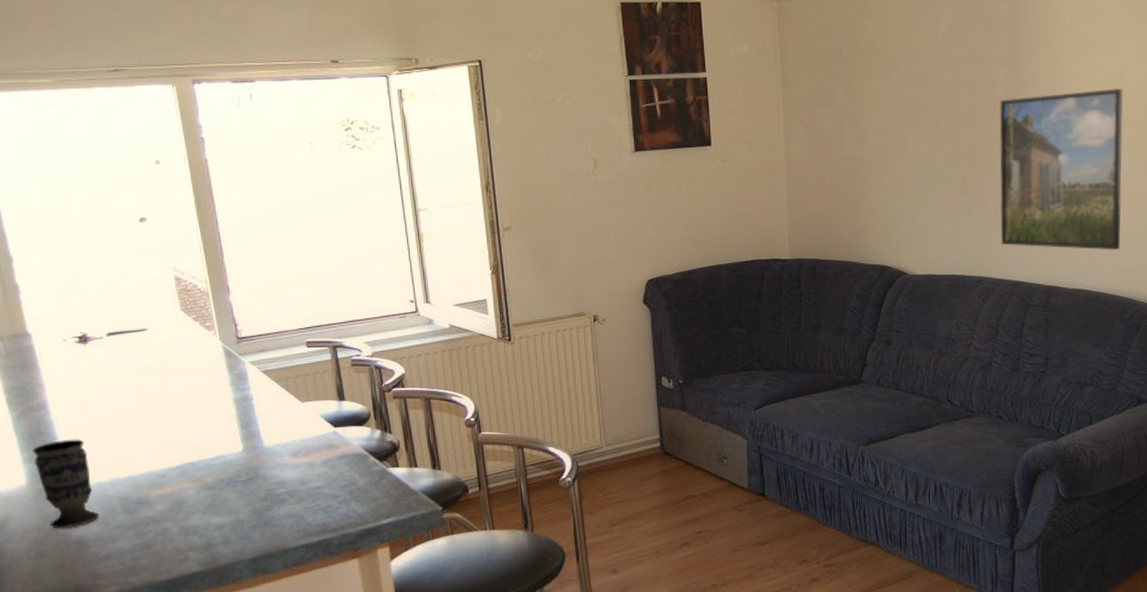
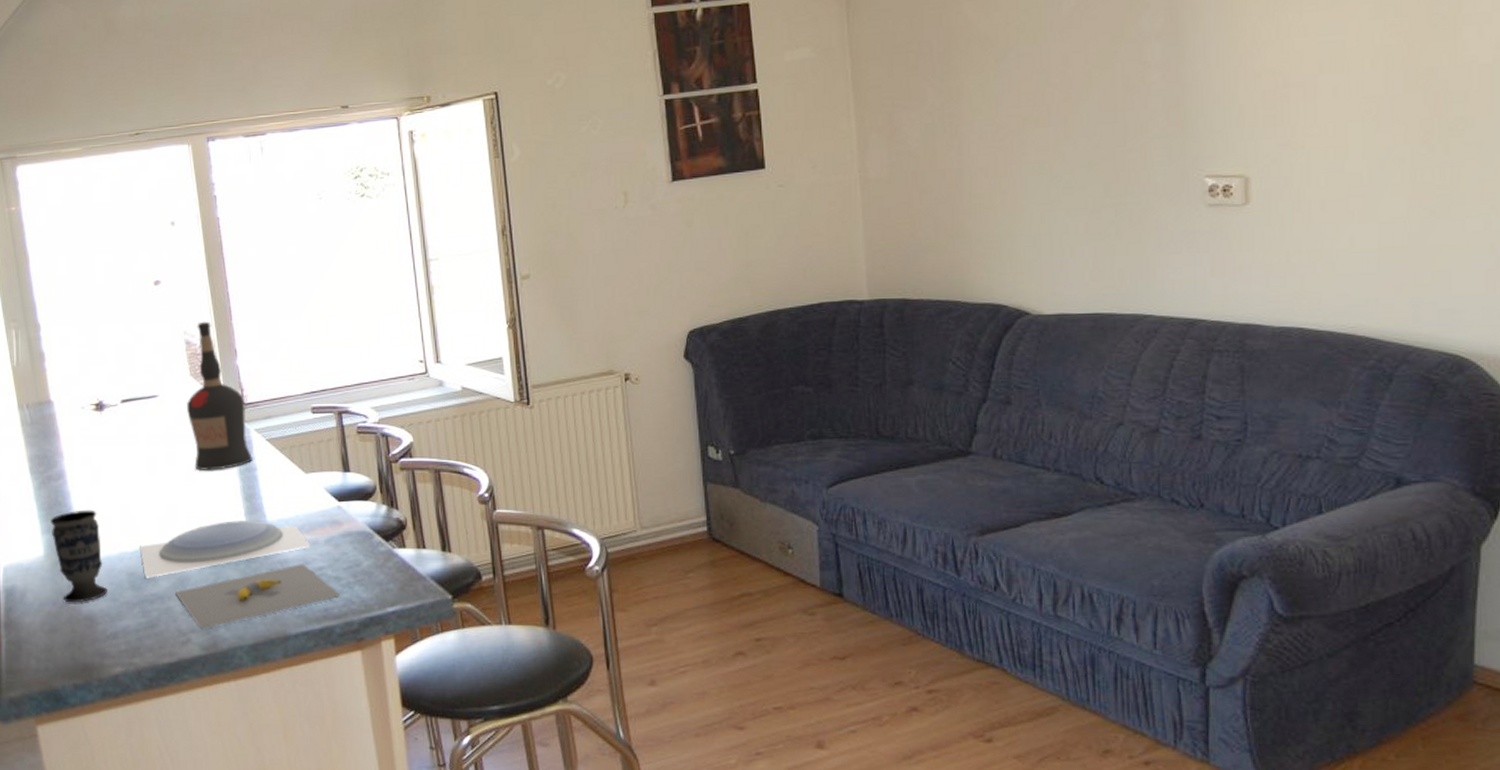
bowl: none [132,446,308,502] -> present [140,520,311,578]
banana: none [171,484,338,547] -> present [175,564,341,629]
liquor bottle: none [178,259,248,400] -> present [187,321,253,470]
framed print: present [999,89,1123,250] -> none [1155,55,1353,274]

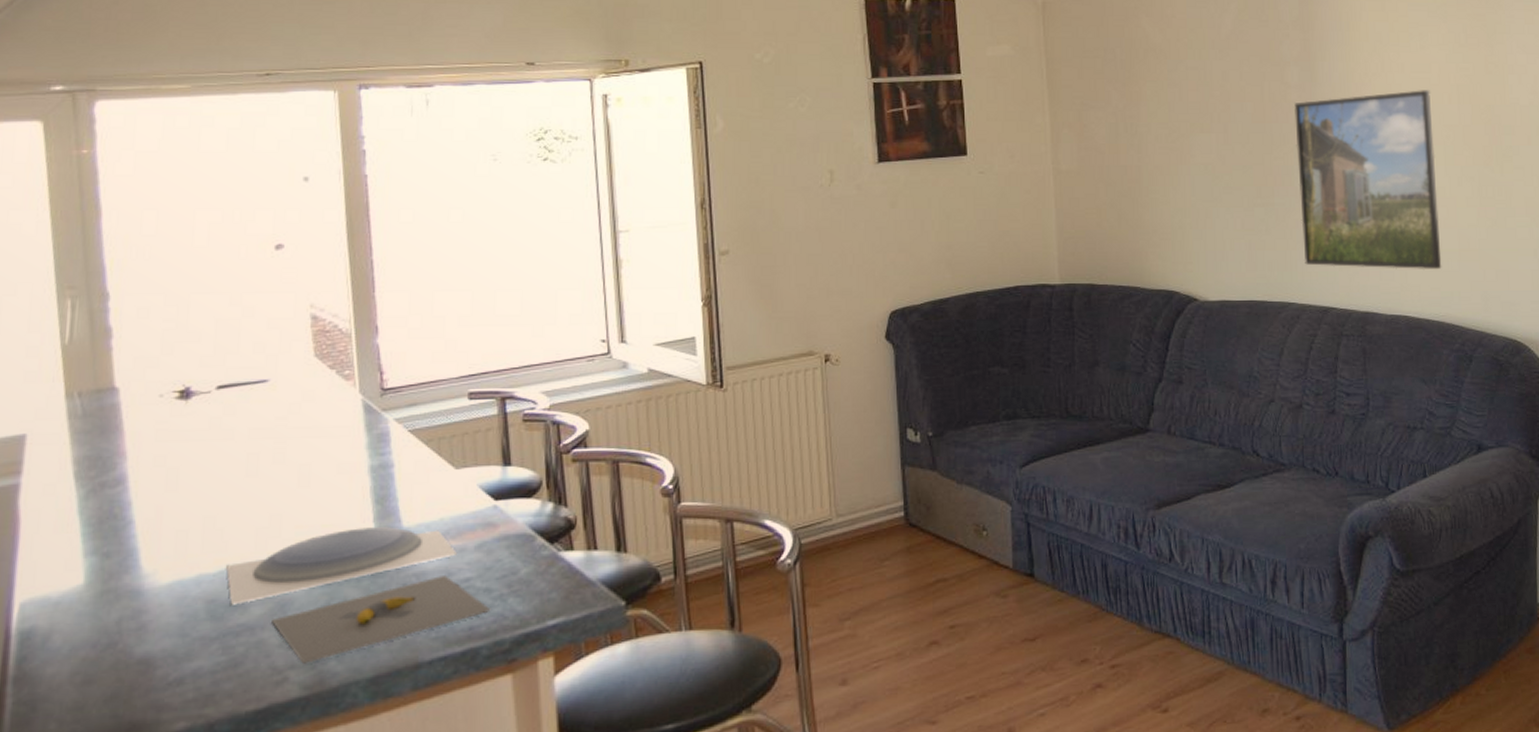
cup: present [50,509,107,603] -> none [99,522,175,644]
liquor bottle: present [187,321,253,470] -> none [306,293,389,469]
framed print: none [1155,55,1353,274] -> present [1294,90,1442,269]

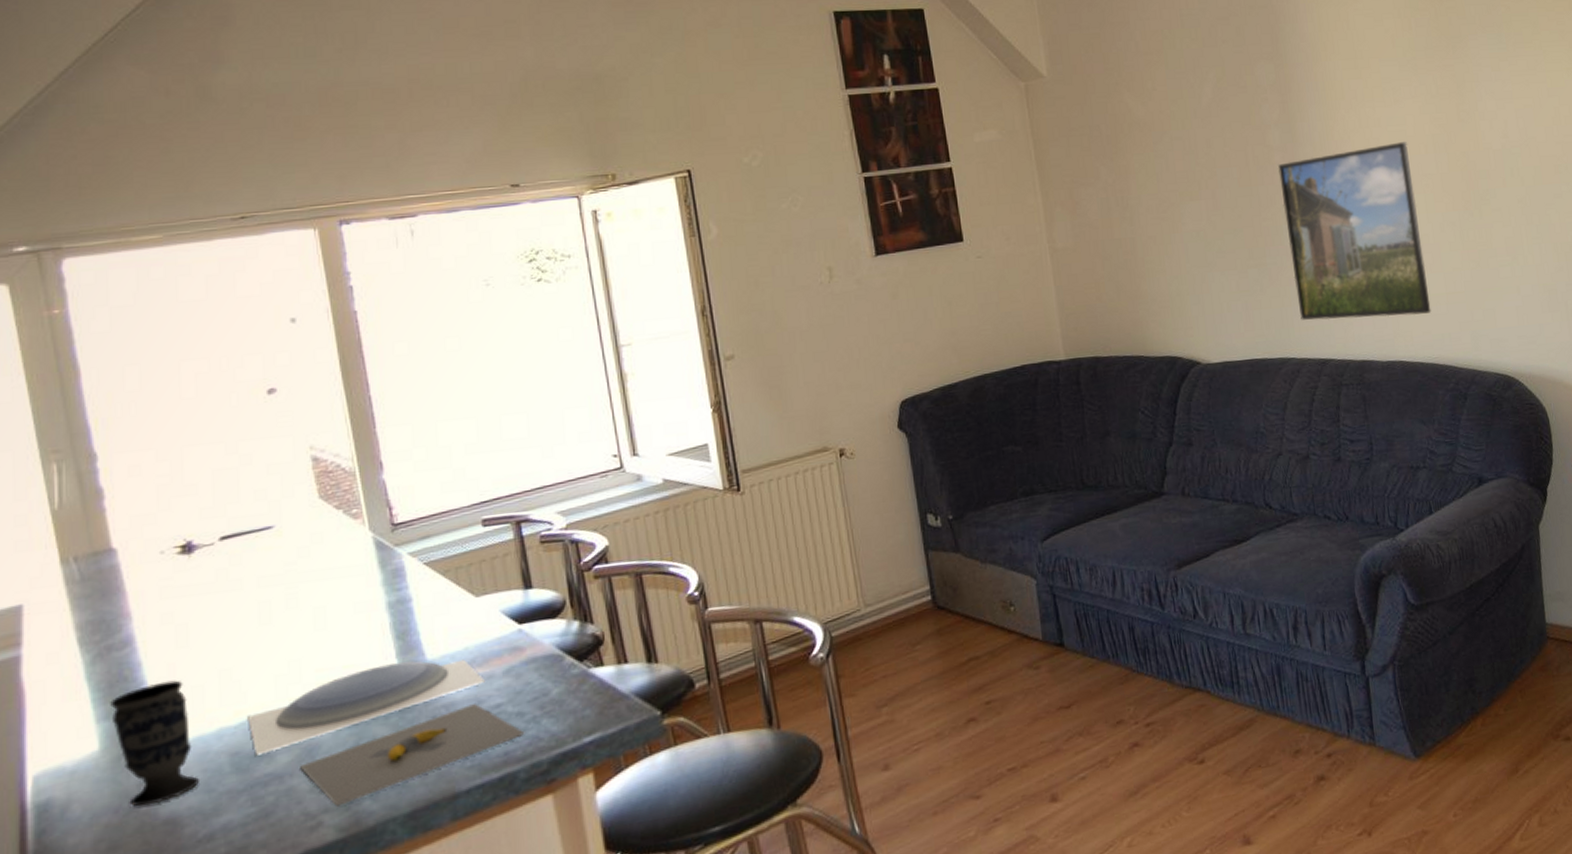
cup: none [99,522,175,644] -> present [110,680,199,807]

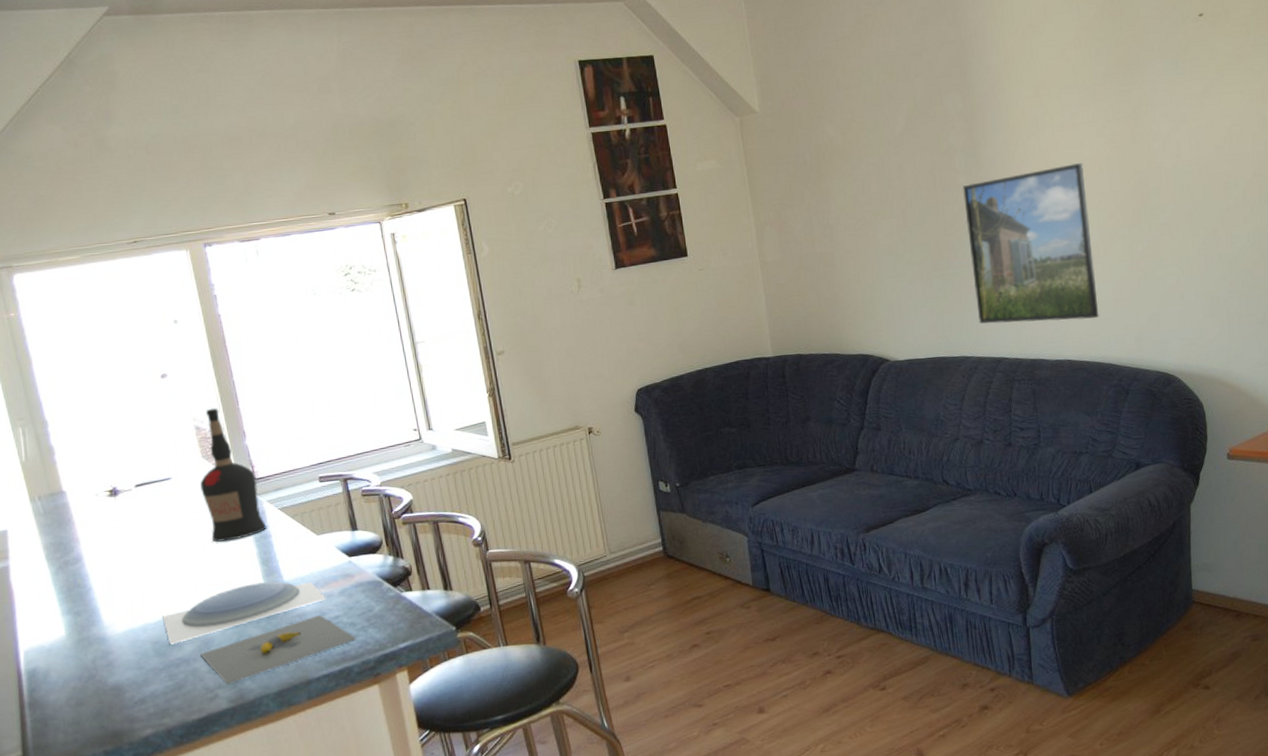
cup: present [110,680,199,807] -> none [70,588,133,677]
liquor bottle: none [315,431,406,611] -> present [200,407,267,542]

